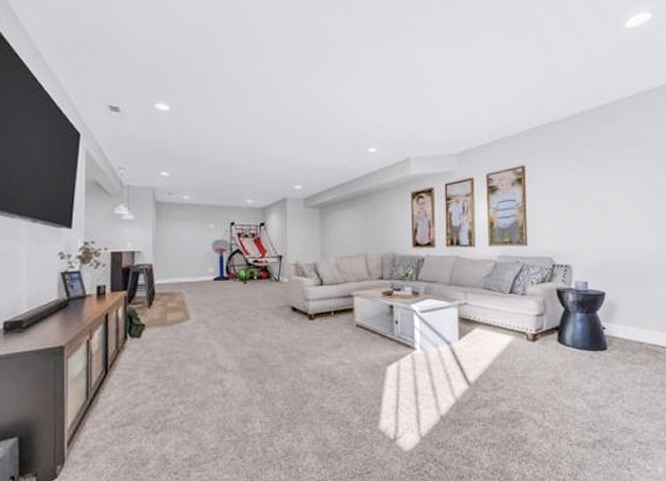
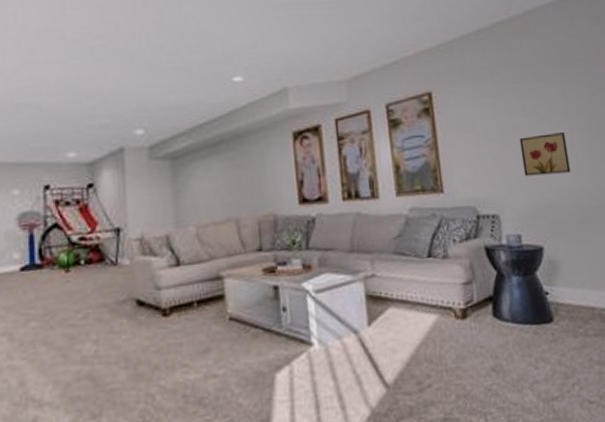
wall art: none [595,203,637,237] -> present [519,133,571,176]

